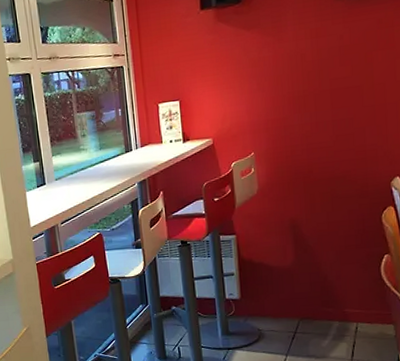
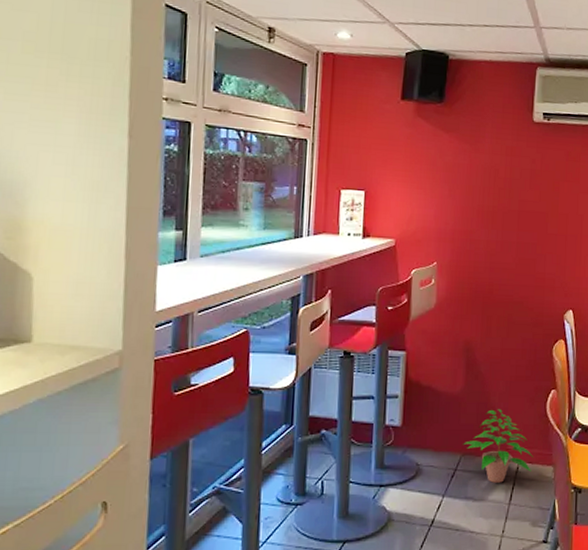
potted plant: none [300,277,372,342] -> present [463,409,533,483]

